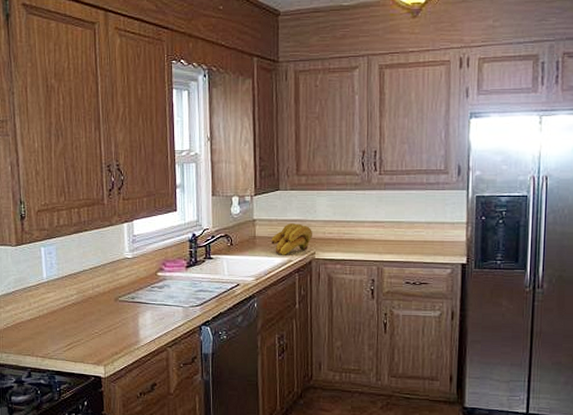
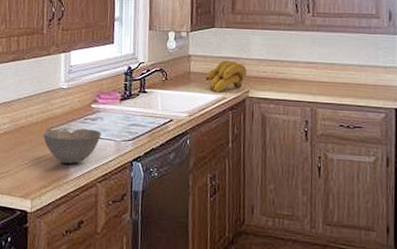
bowl: none [111,296,169,330] -> present [43,128,101,164]

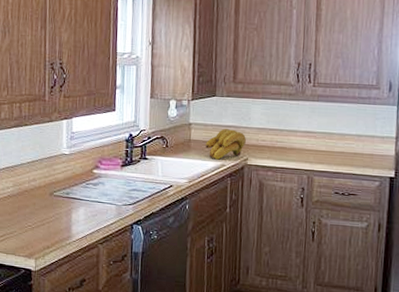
bowl: present [43,128,101,164] -> none [46,193,103,226]

